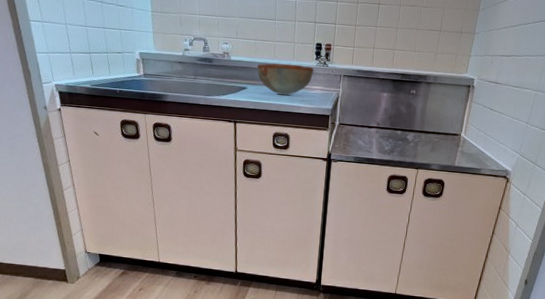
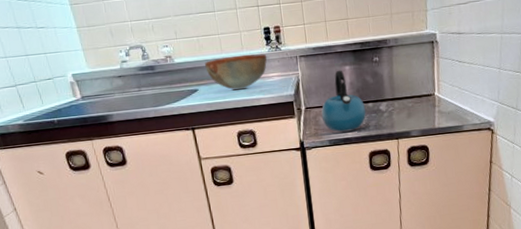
kettle: none [352,95,394,153] -> present [321,70,367,132]

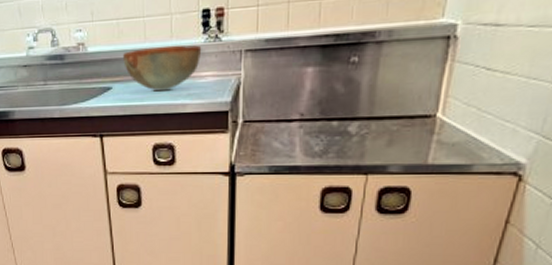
kettle: present [321,70,367,132] -> none [263,72,328,158]

